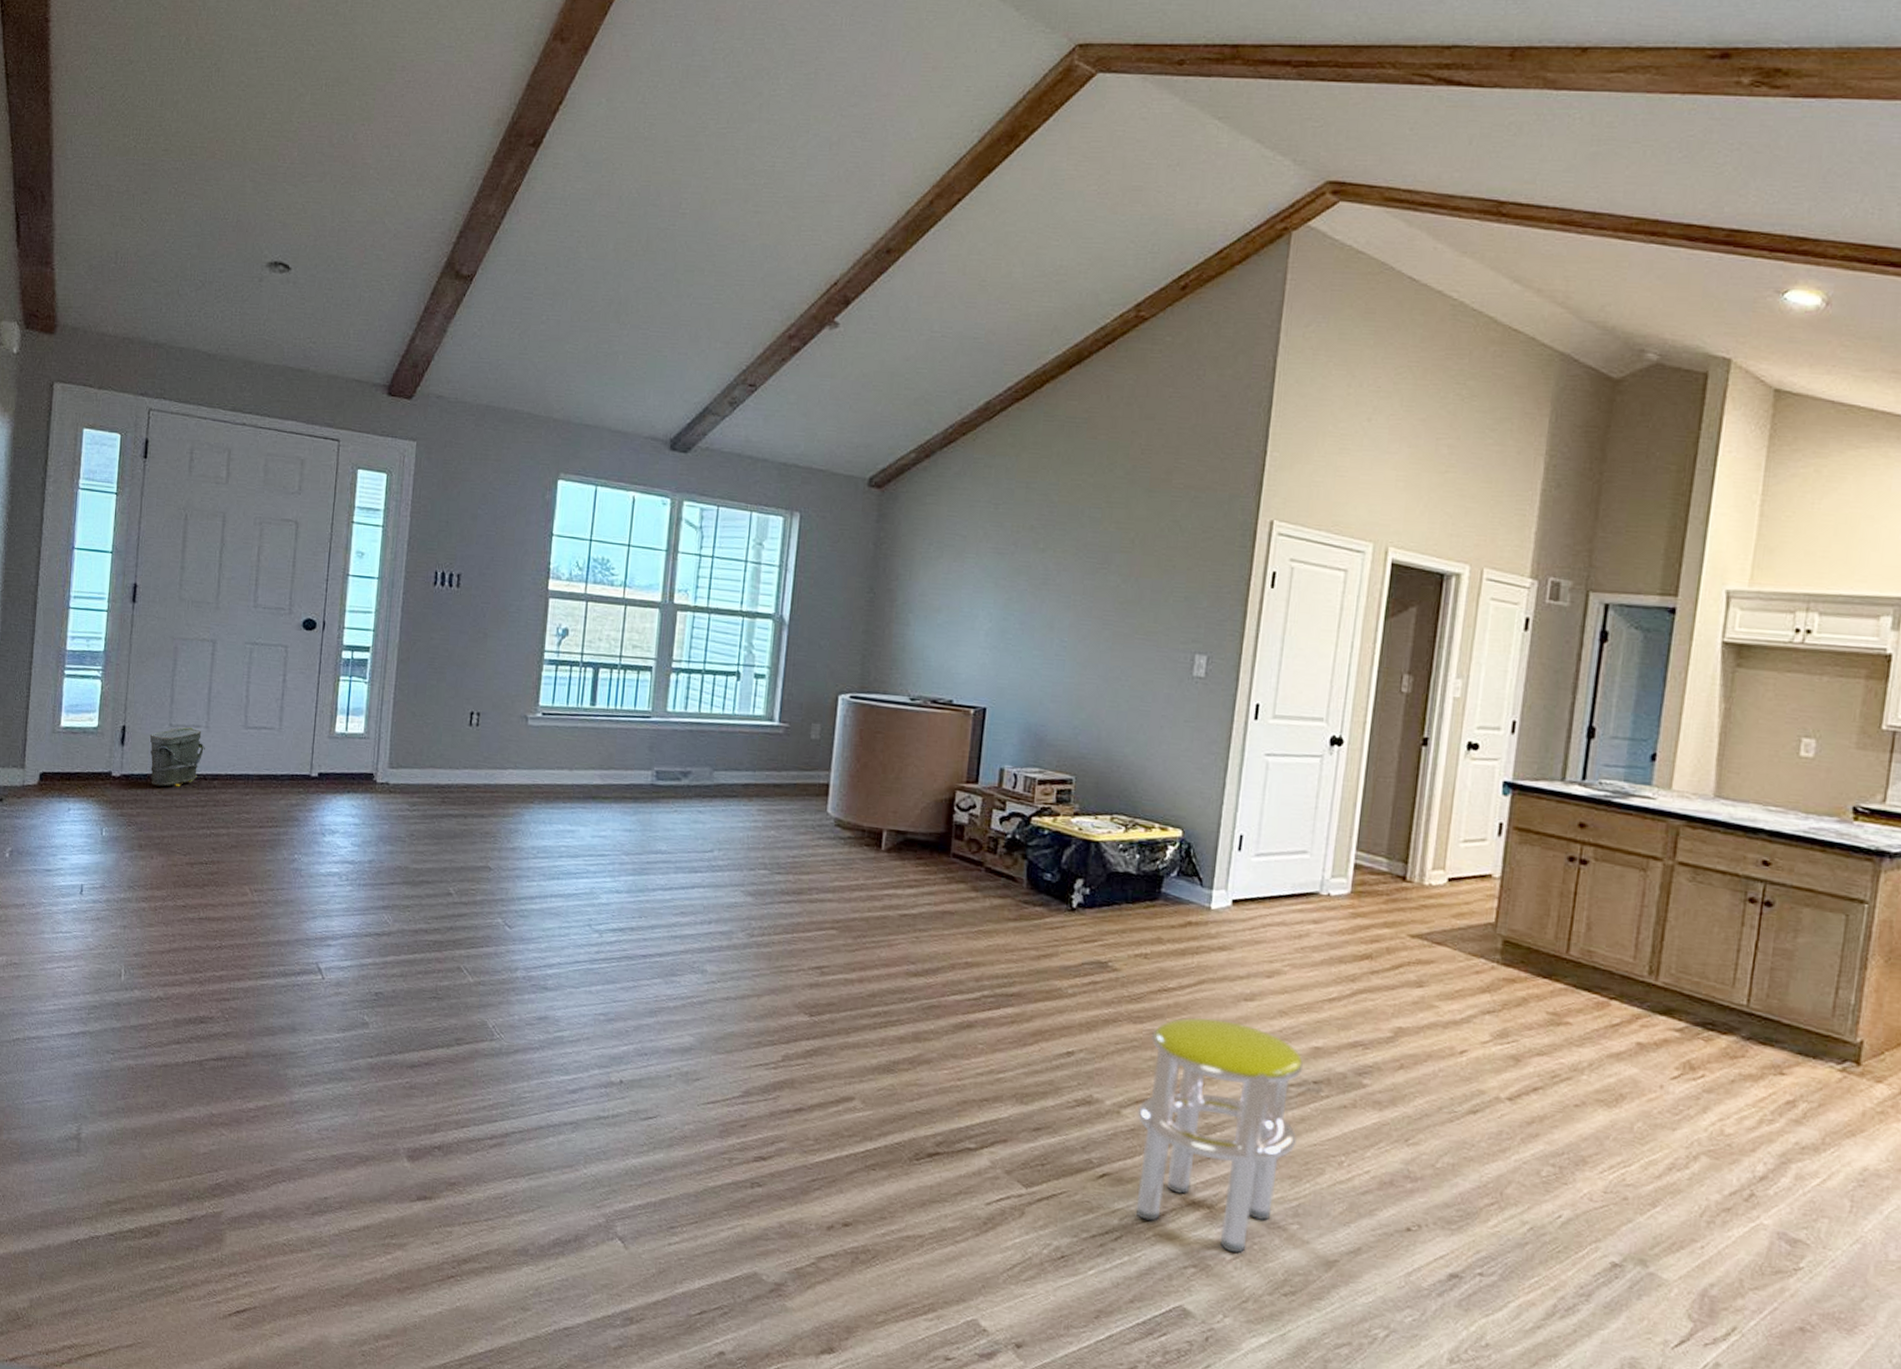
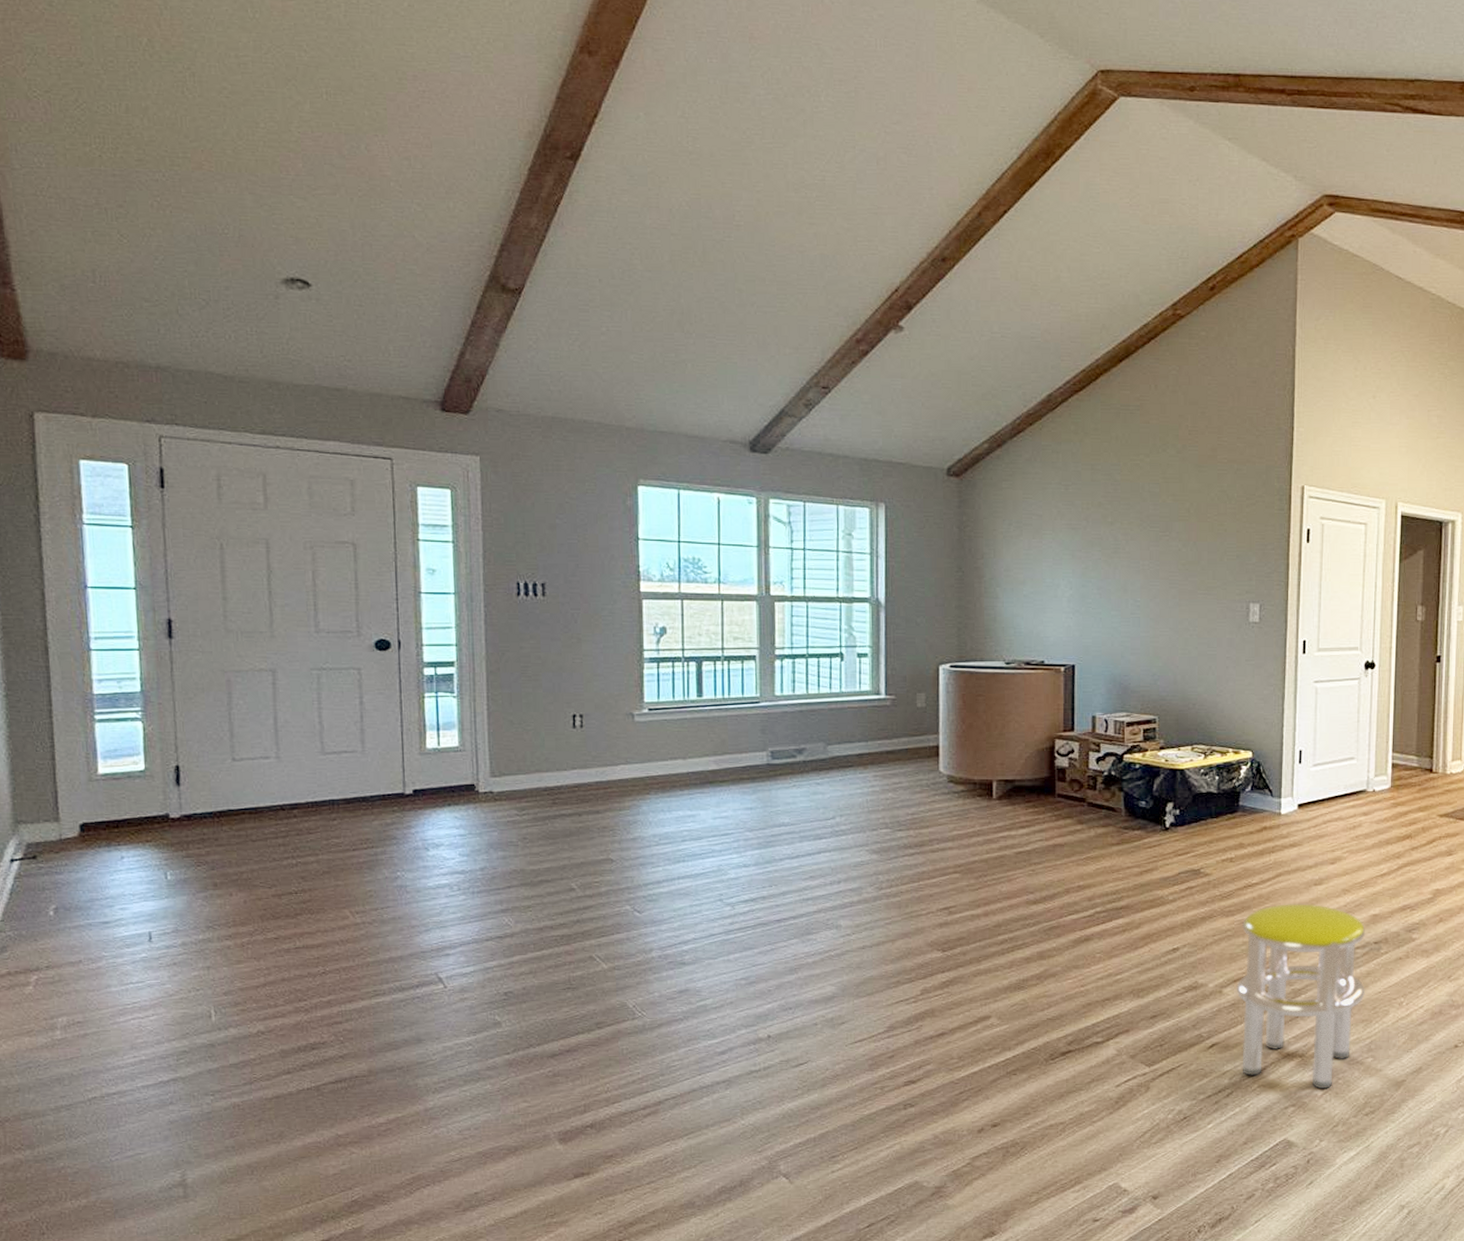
bag: present [149,727,205,787] -> none [210,759,278,822]

